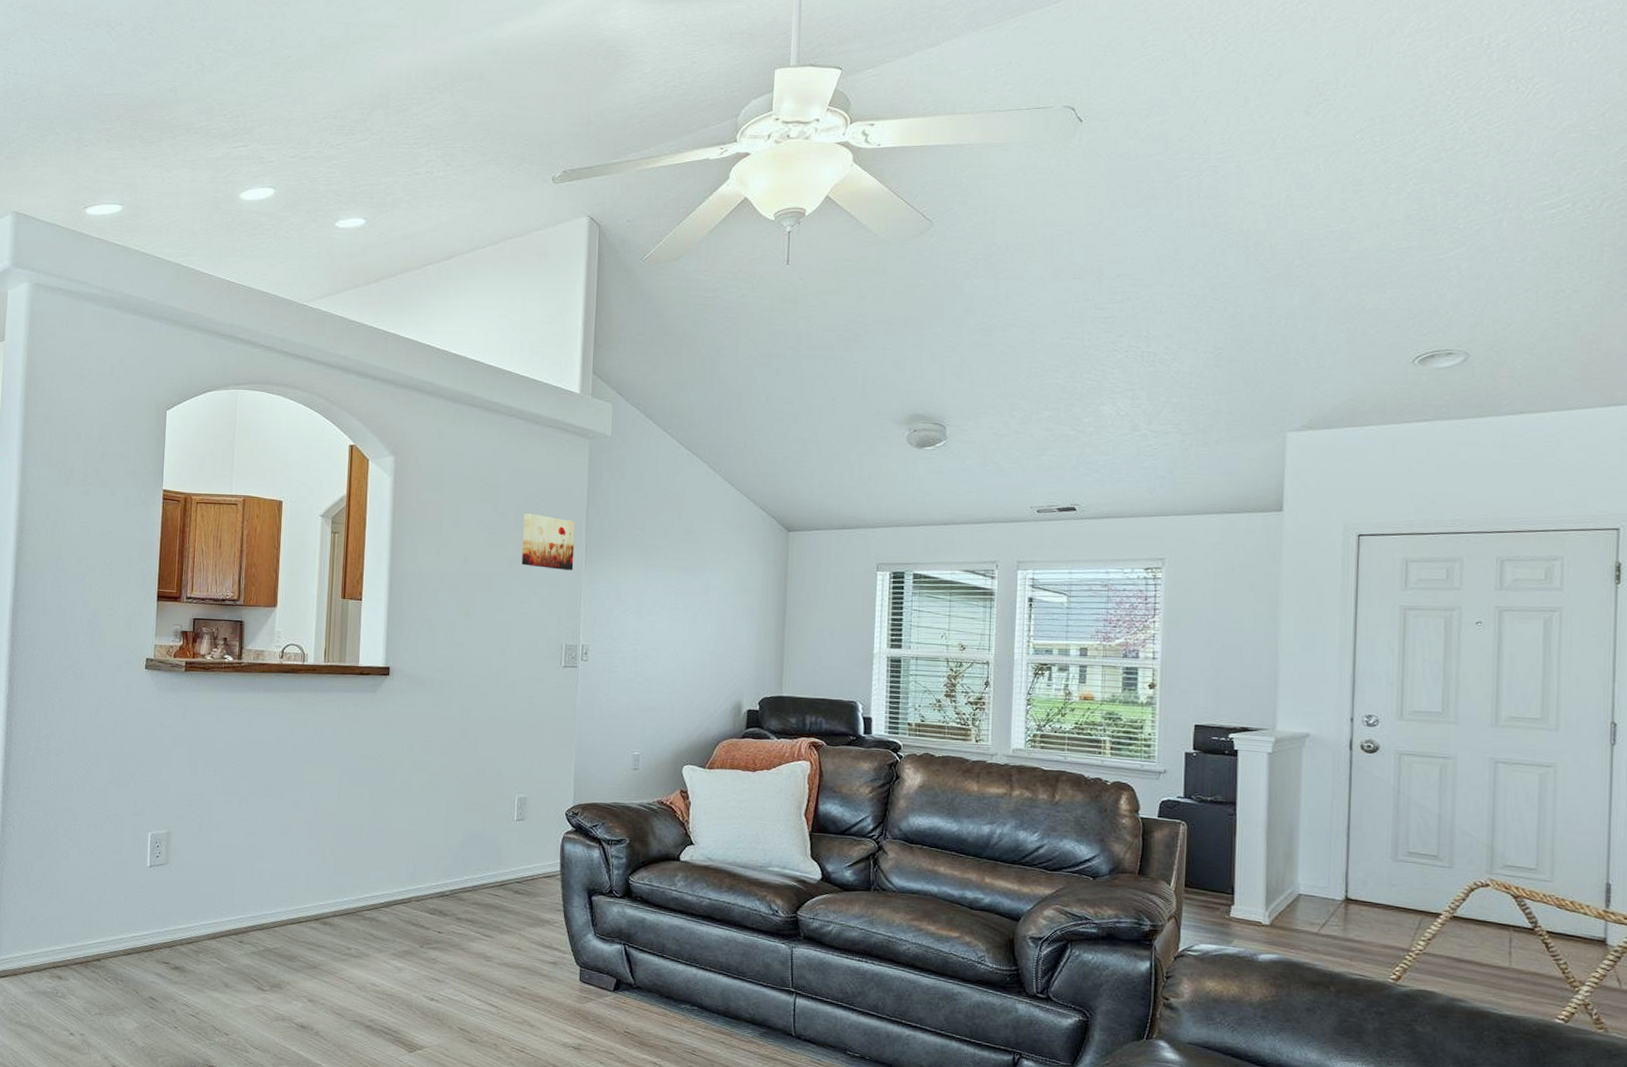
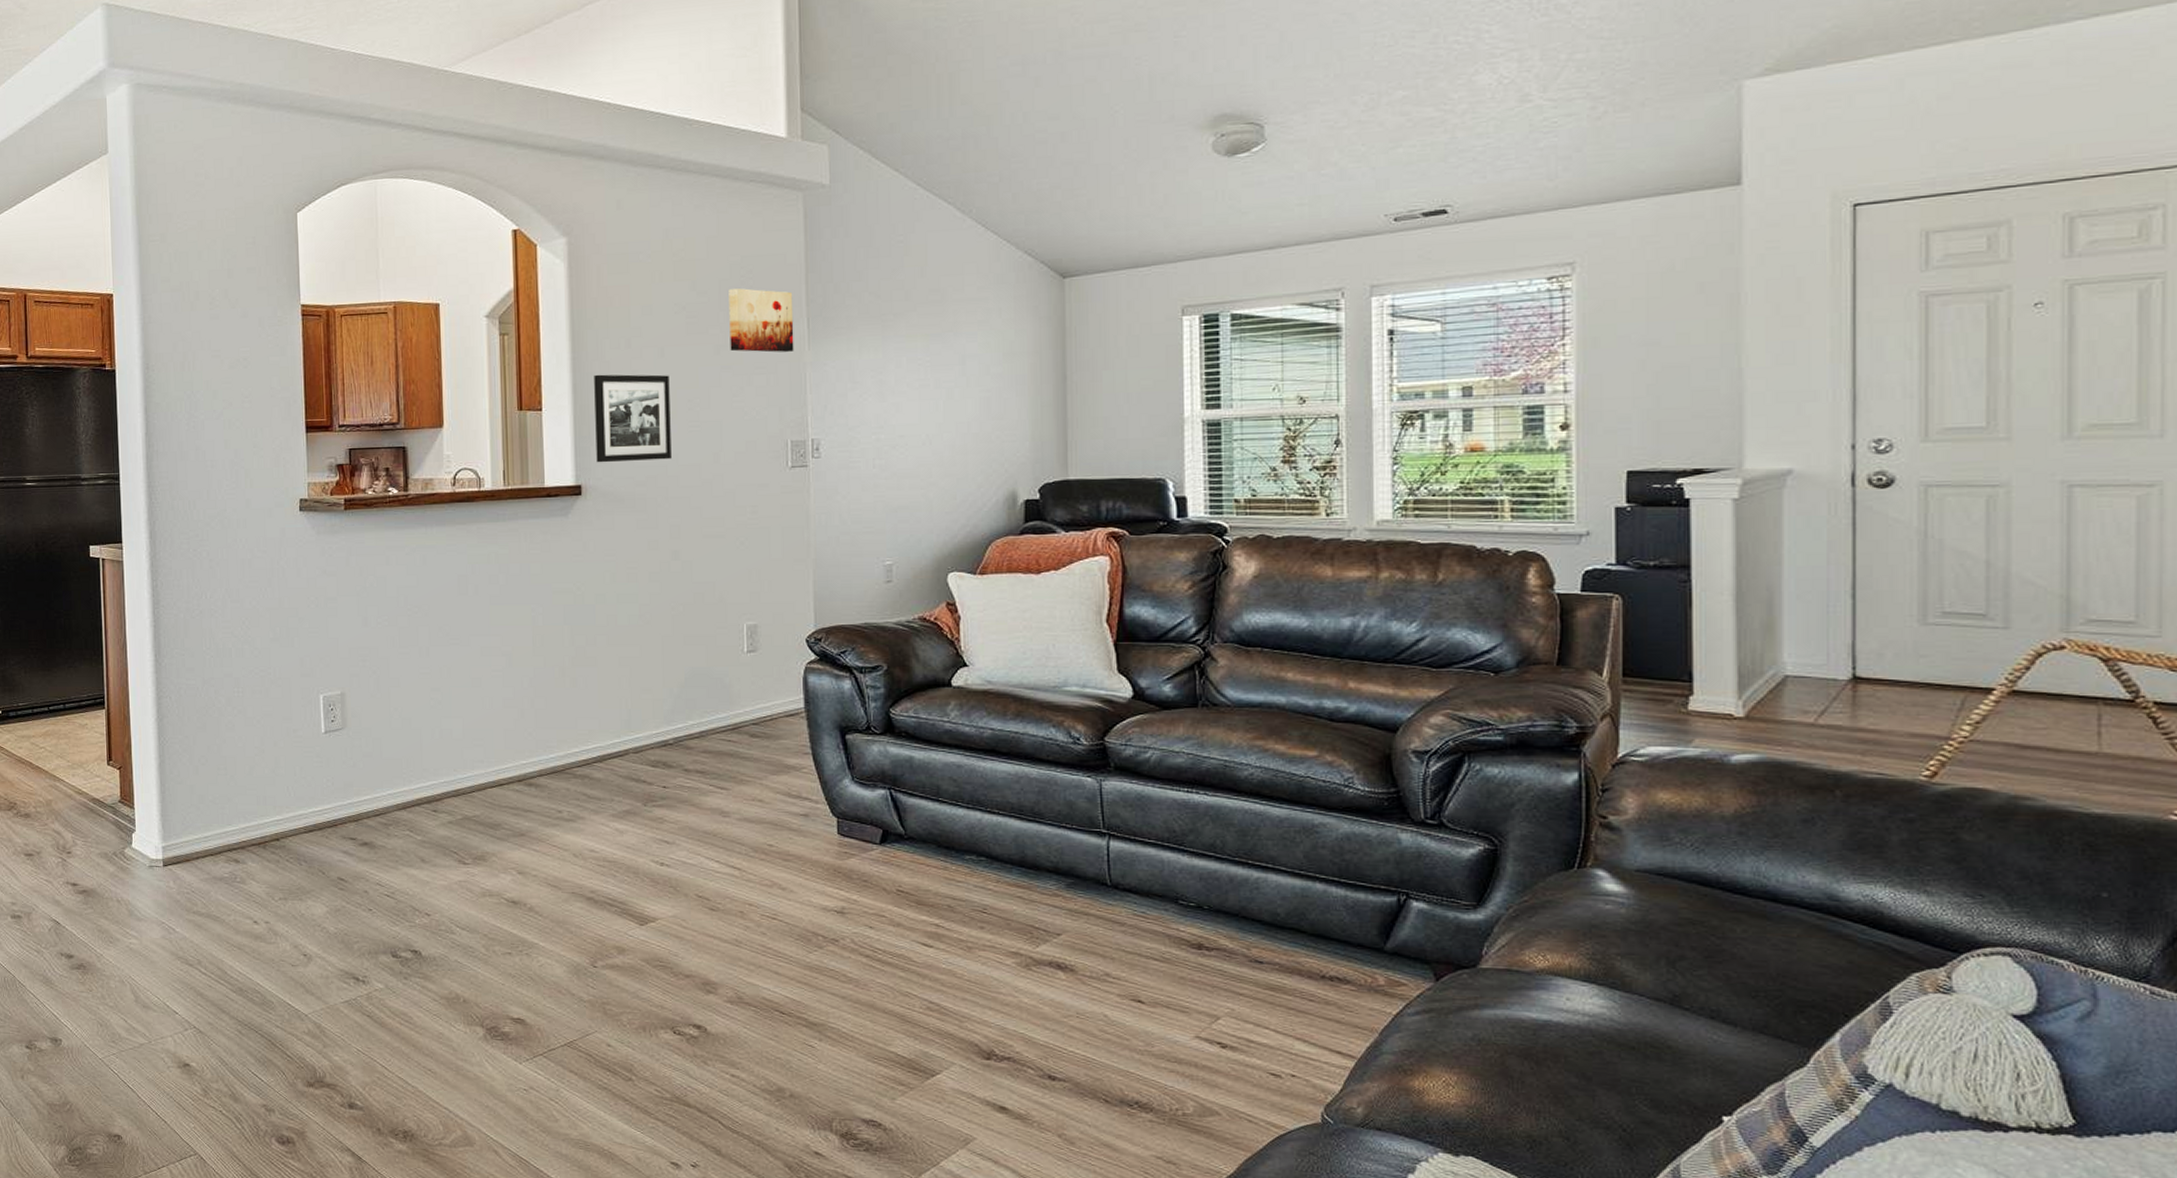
picture frame: none [404,574,470,652] -> present [594,374,672,463]

